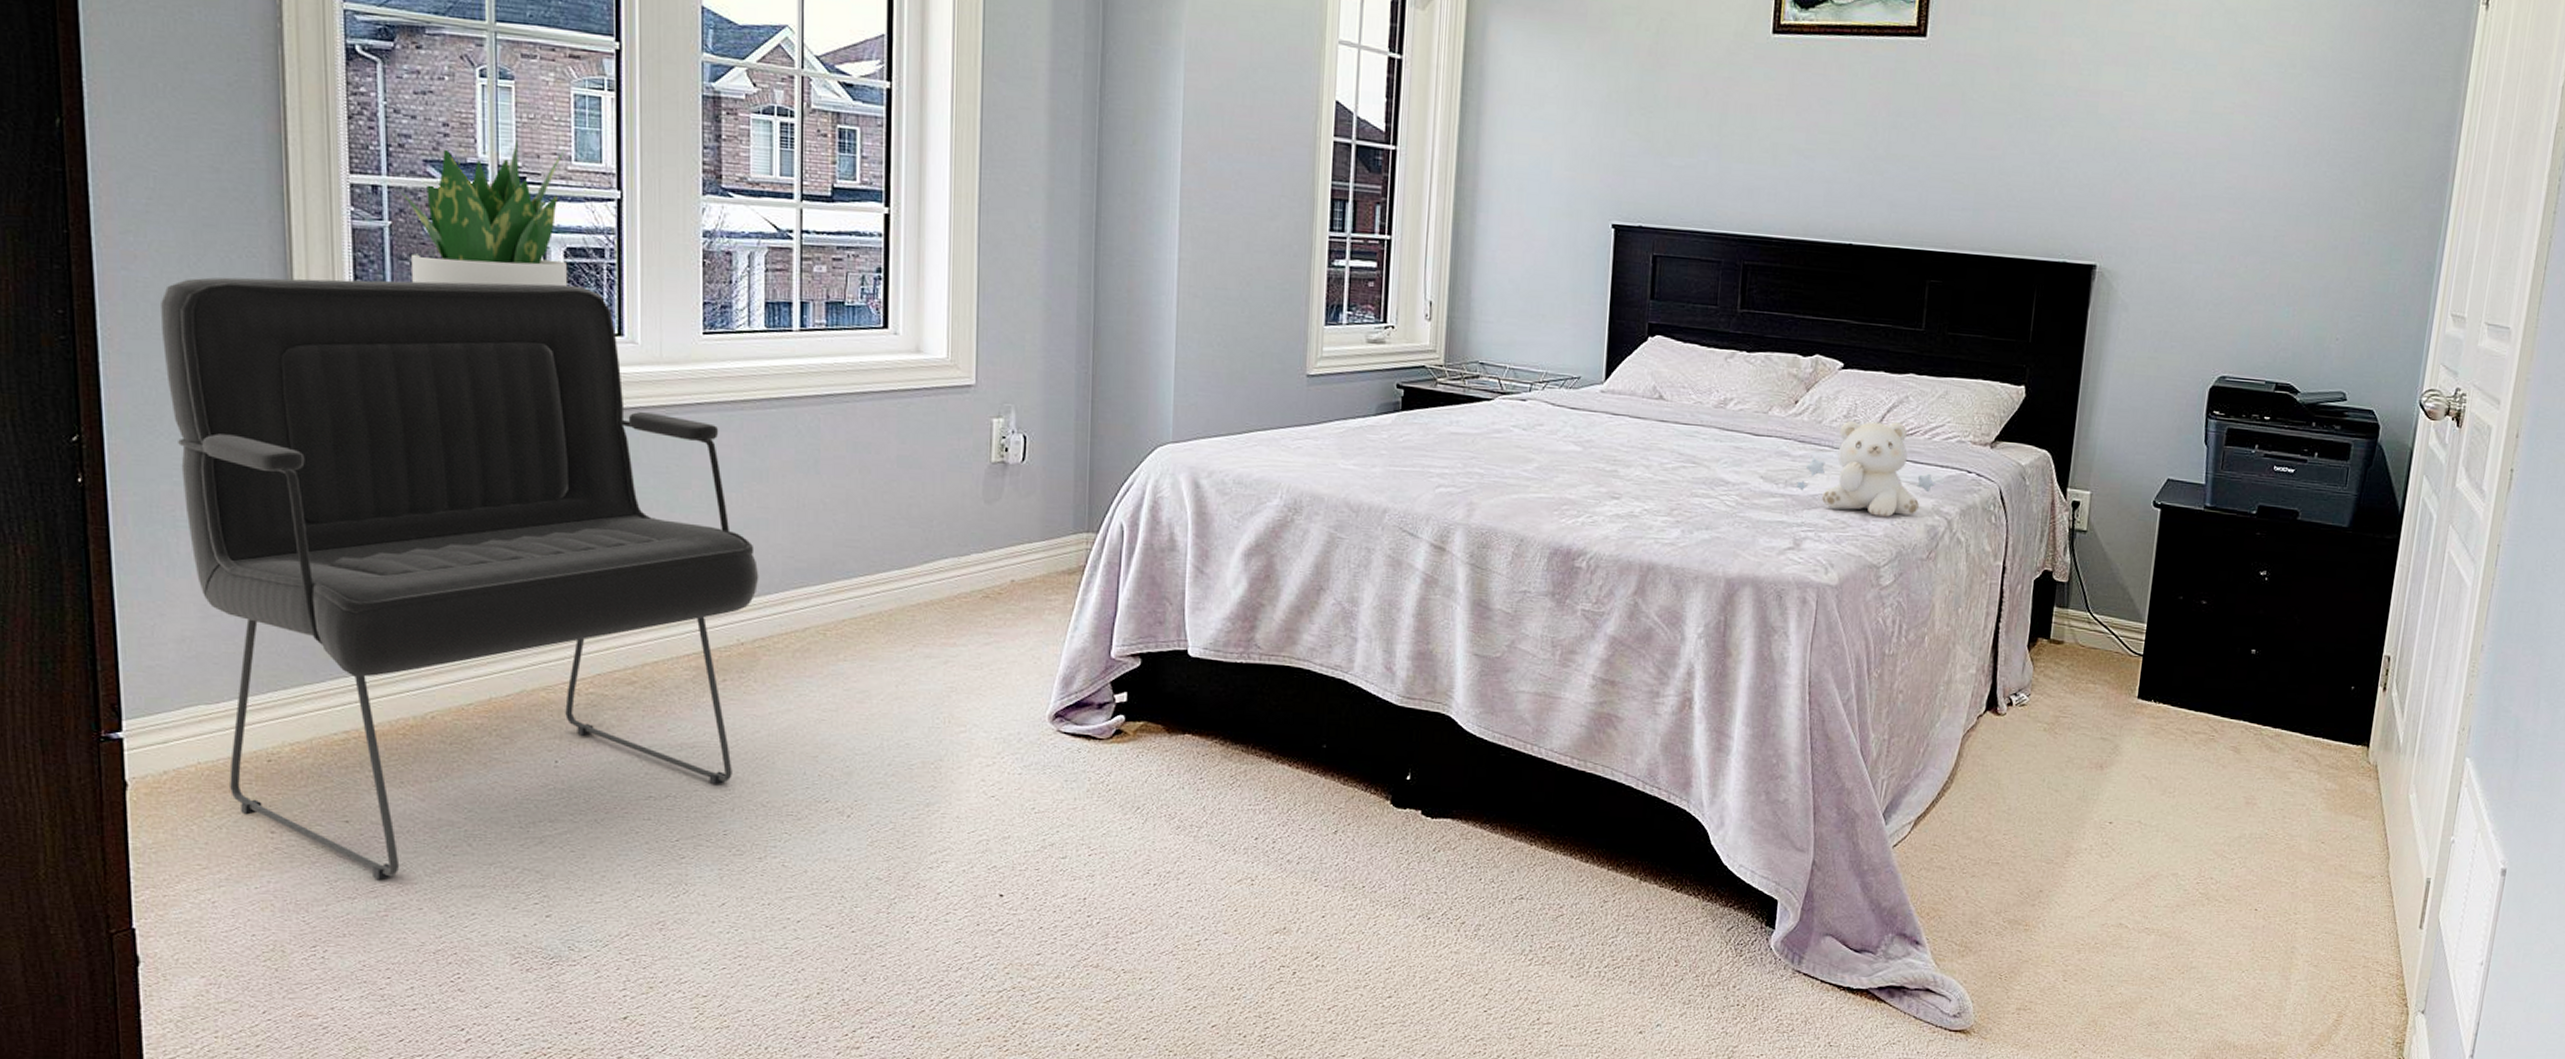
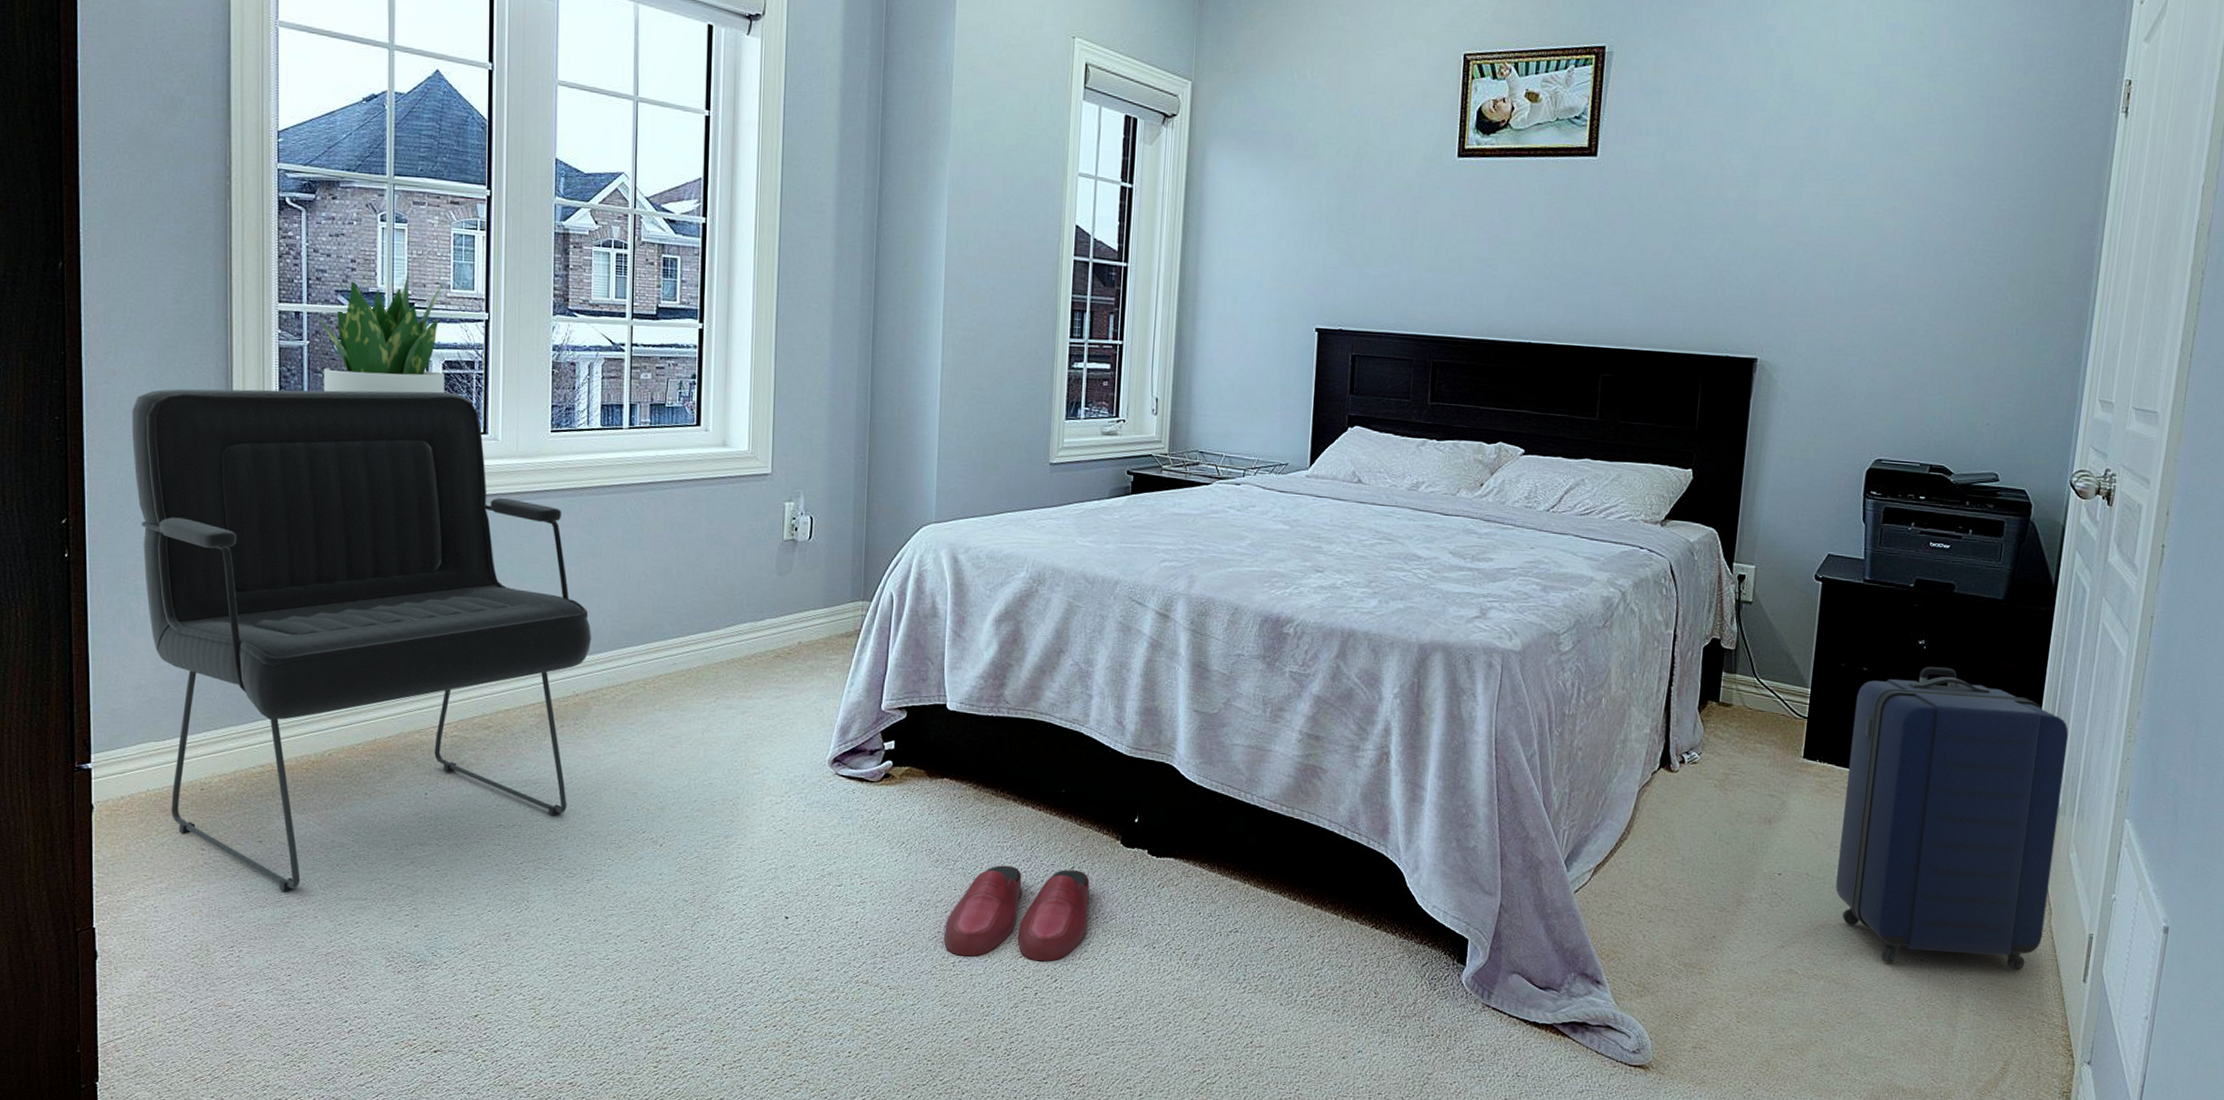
slippers: none [1187,831,1356,939] -> present [944,865,1090,963]
teddy bear: present [1796,420,1935,517] -> none [1482,501,1610,589]
suitcase: none [2169,599,2412,919] -> present [1835,667,2069,971]

